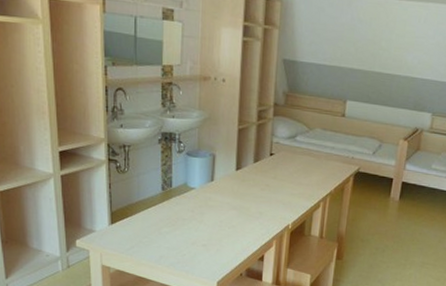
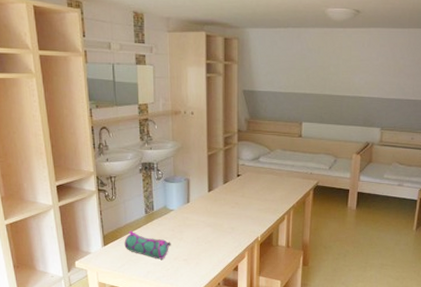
pencil case: none [135,208,190,244] -> present [124,230,171,260]

